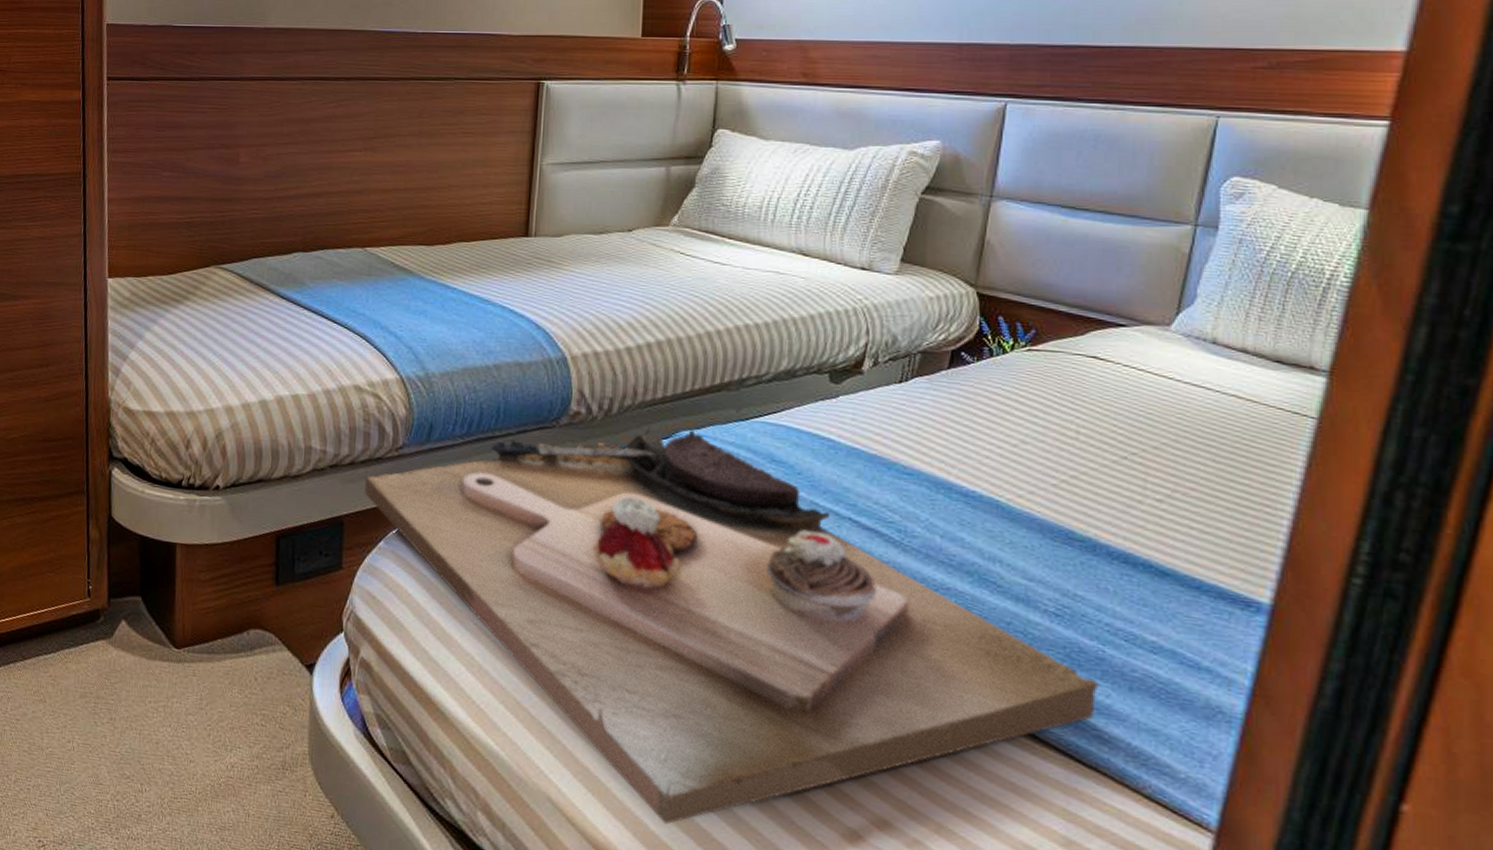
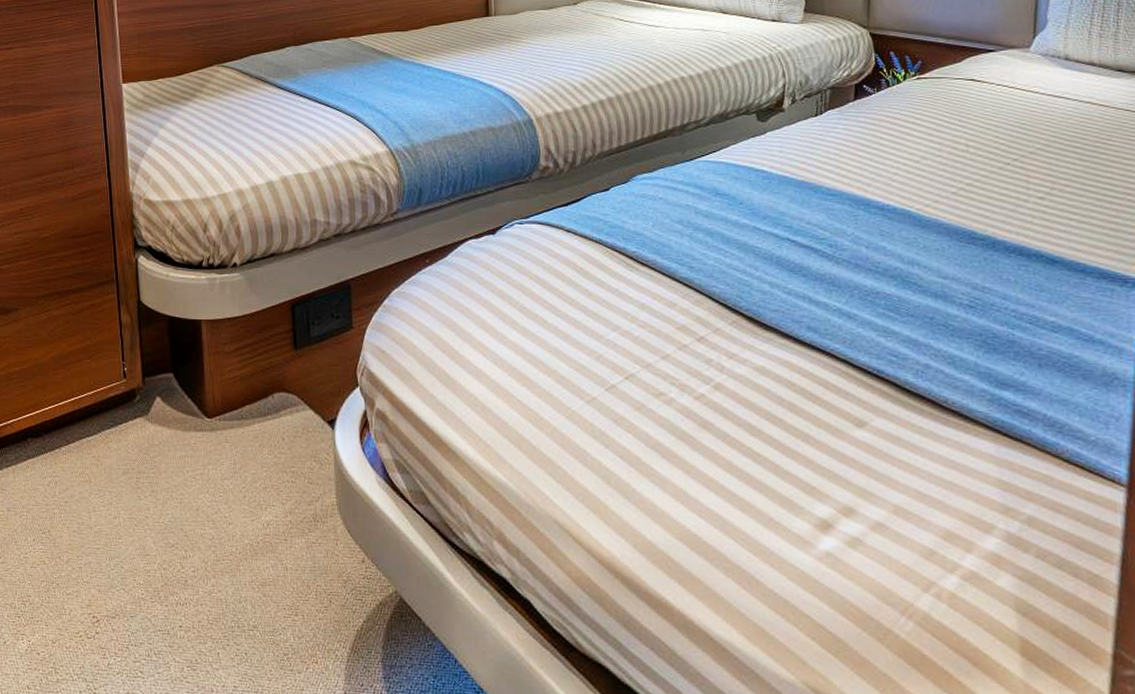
decorative tray: present [365,428,1100,825] -> none [365,174,1014,534]

